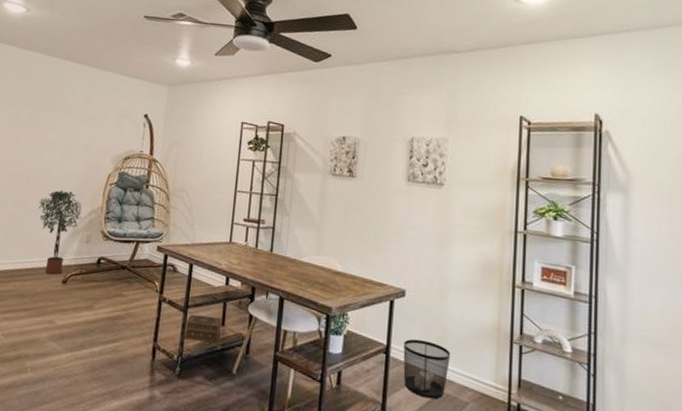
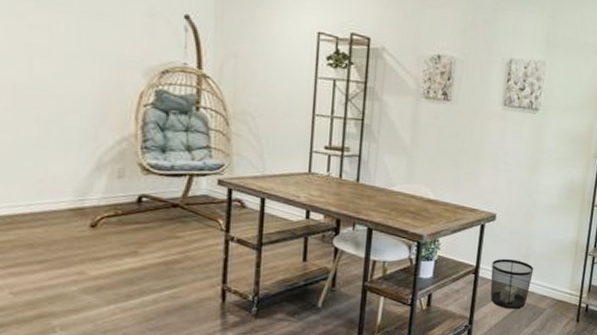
potted tree: present [38,190,82,274] -> none [38,112,107,218]
decorative box: present [185,314,223,343] -> none [260,252,304,279]

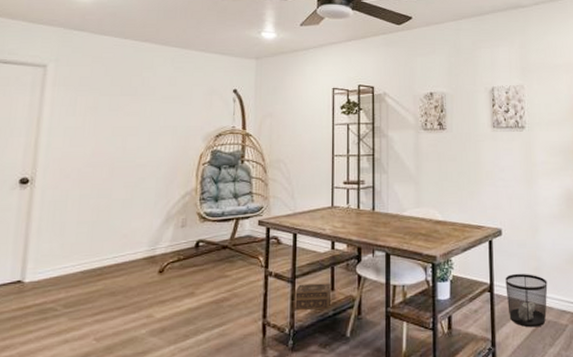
decorative box: none [260,252,304,279] -> present [295,283,332,310]

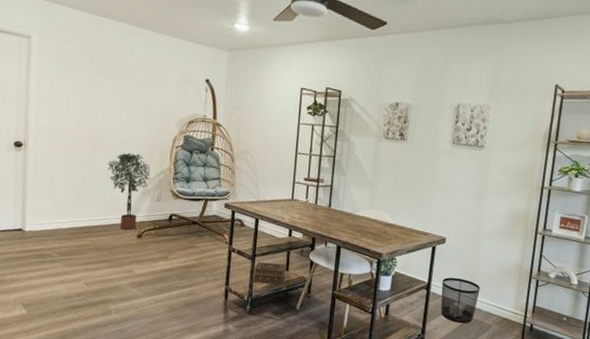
potted tree: none [125,176,174,265] -> present [107,152,151,230]

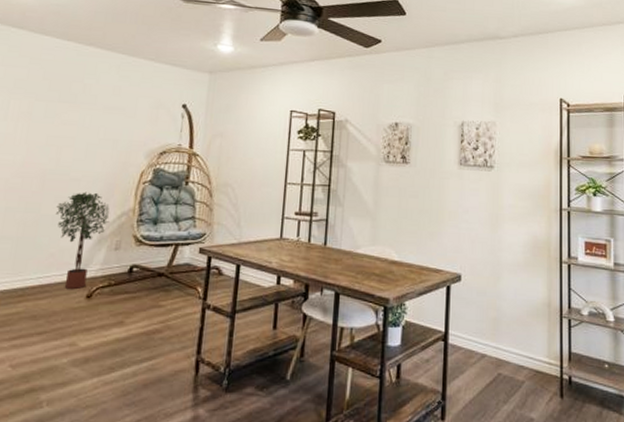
decorative box: present [253,262,287,285] -> none [232,320,274,348]
waste bin: present [441,277,481,324] -> none [461,322,506,382]

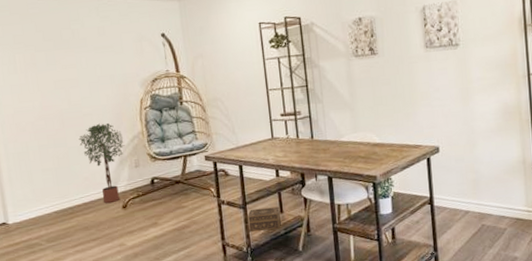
decorative box: none [232,320,274,348] -> present [248,206,282,232]

